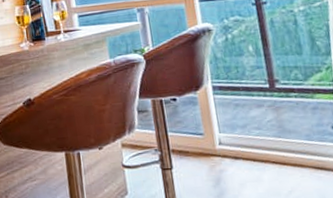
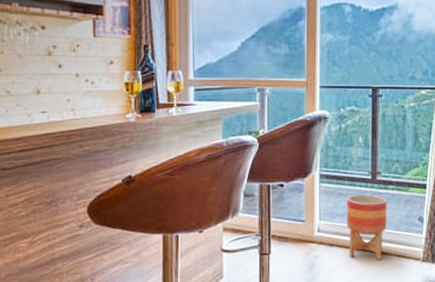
planter: none [245,103,296,173] -> present [346,194,388,260]

